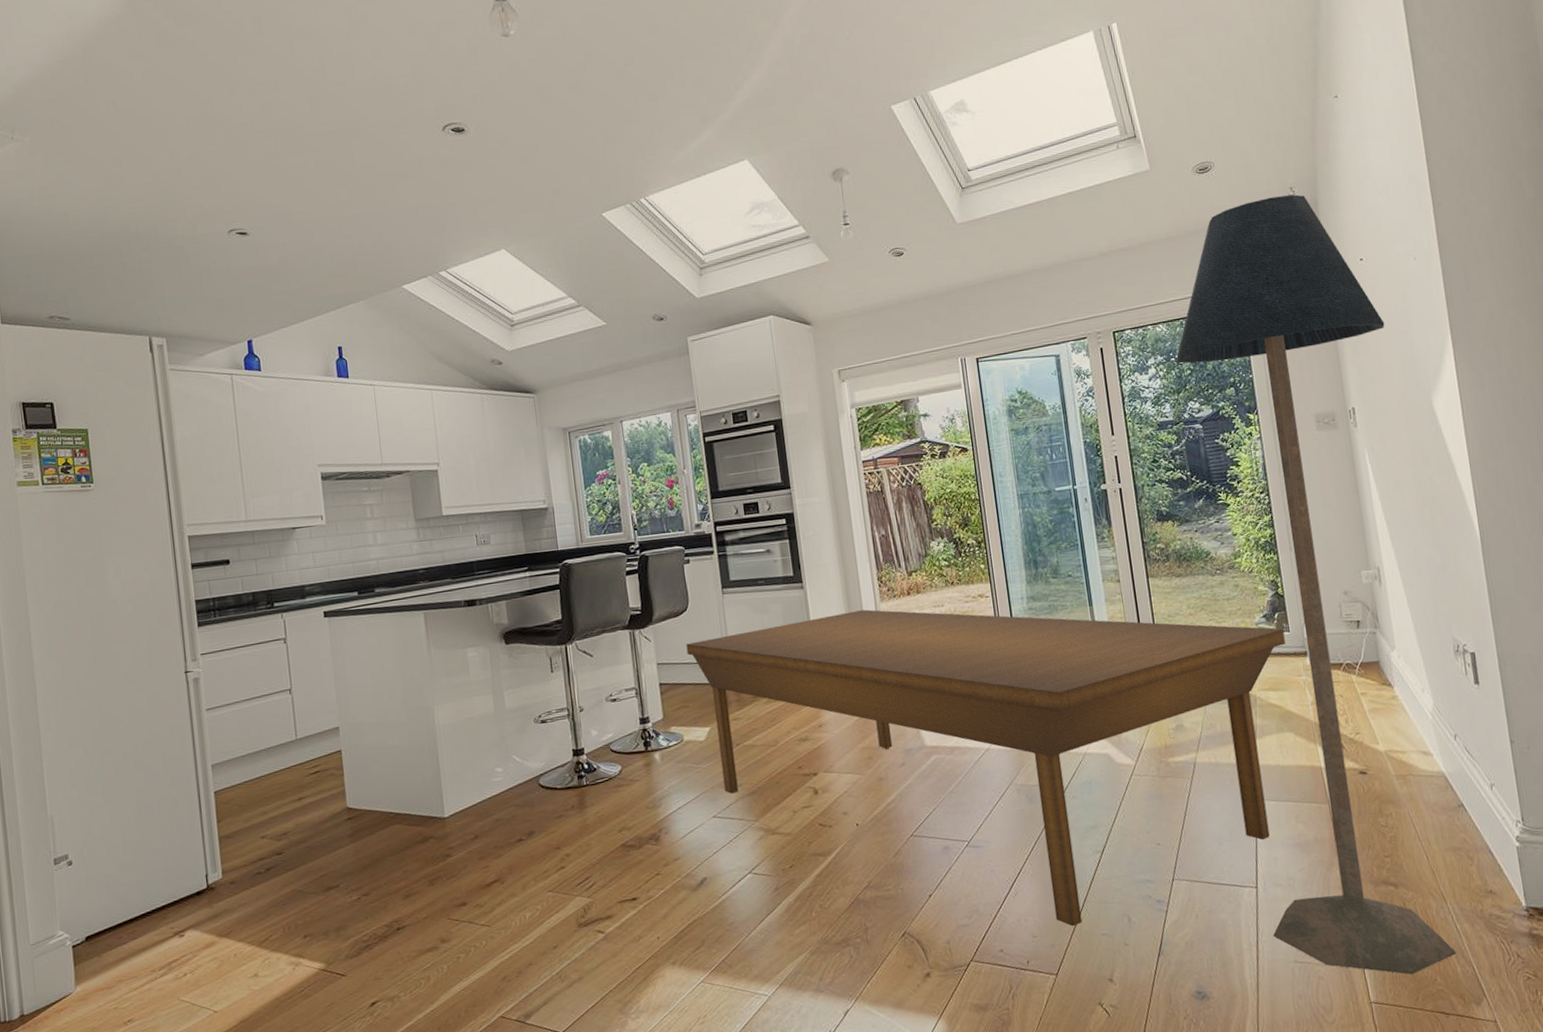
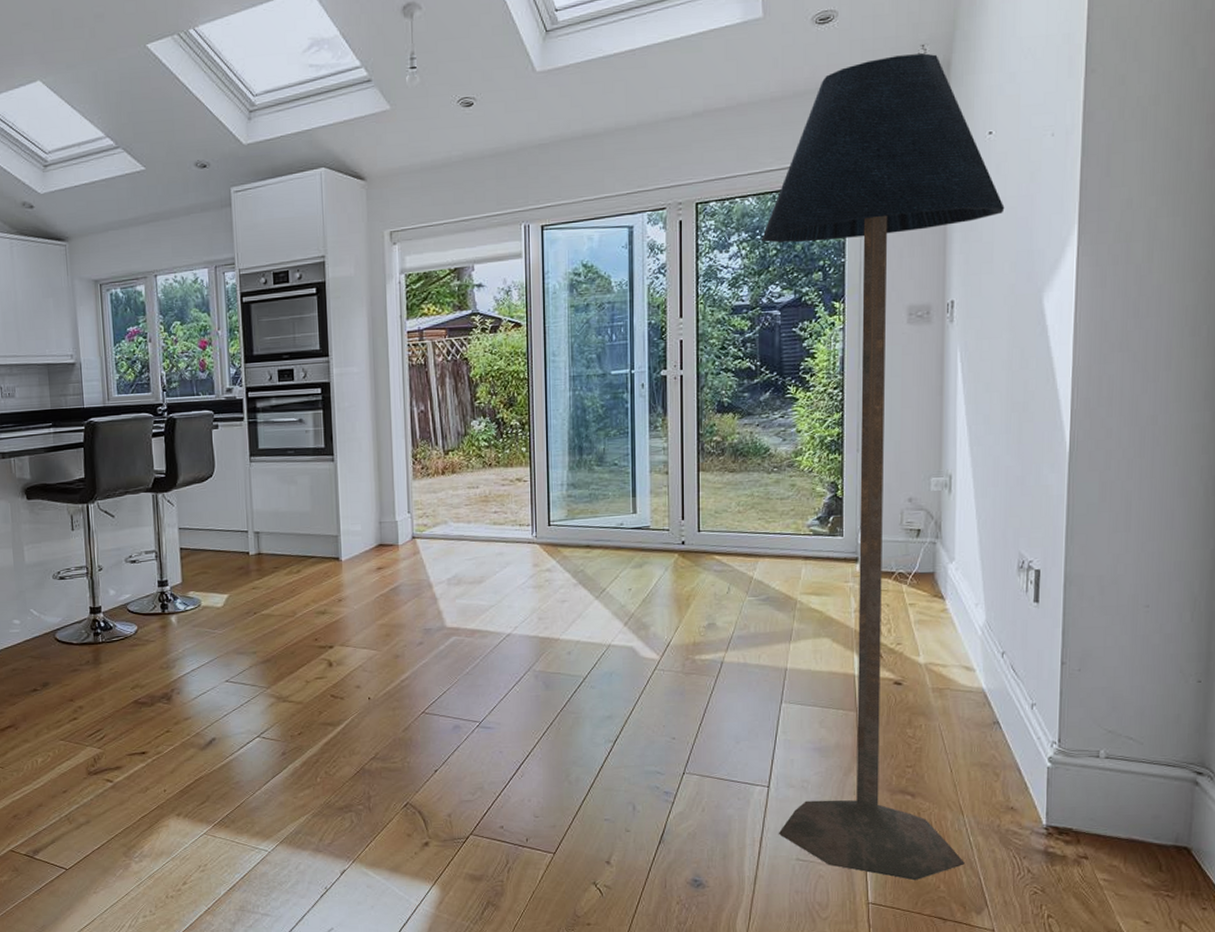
dining table: present [686,609,1285,927] -> none [209,487,837,810]

